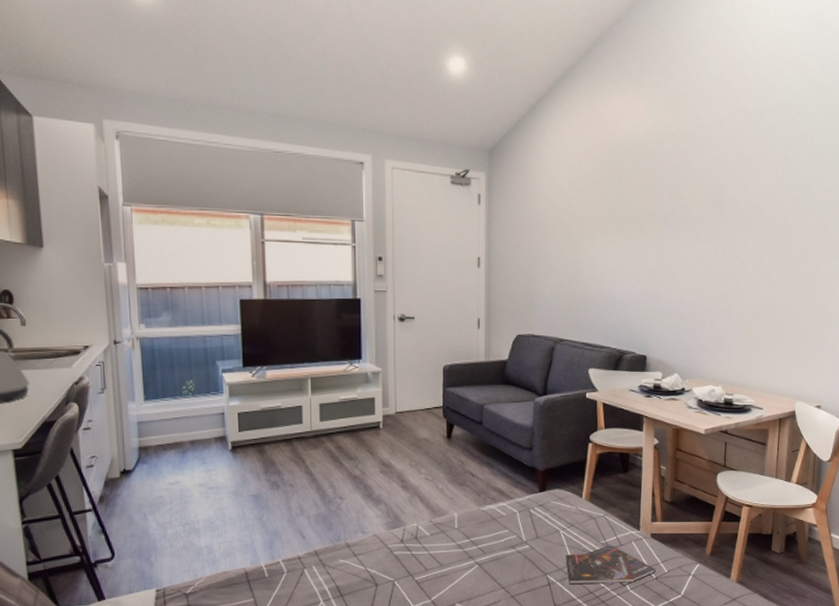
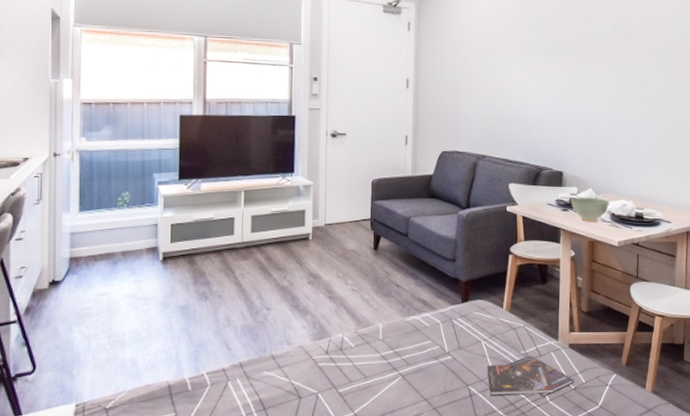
bowl: none [654,383,697,409] -> present [570,198,610,222]

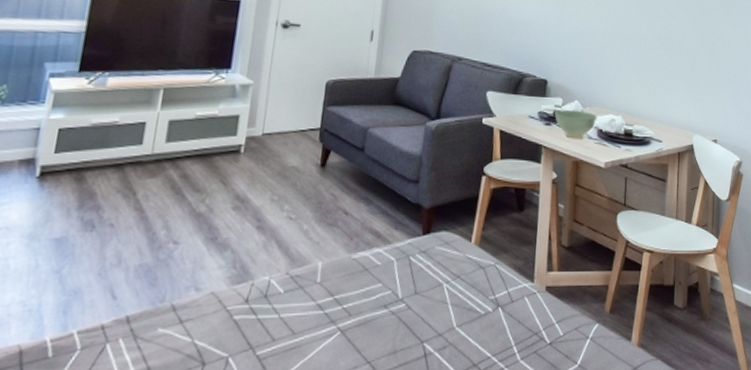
booklet: present [487,355,574,397] -> none [447,301,550,355]

